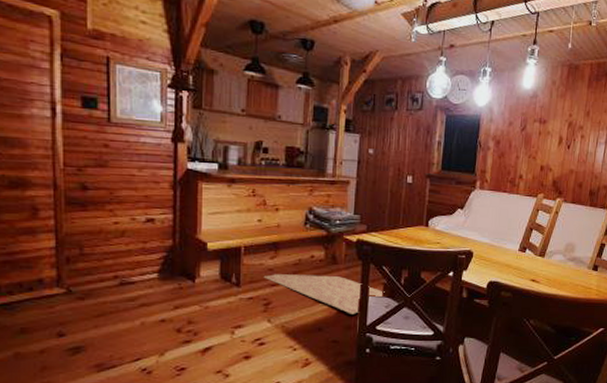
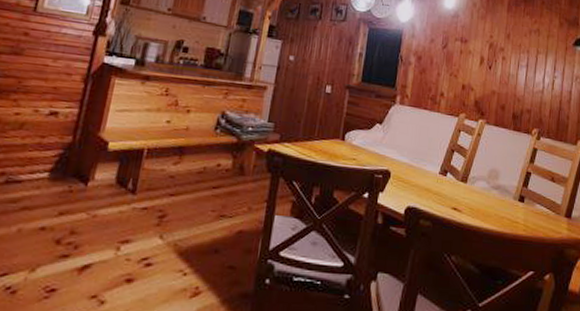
rug: present [263,274,385,314] -> none [162,182,293,235]

